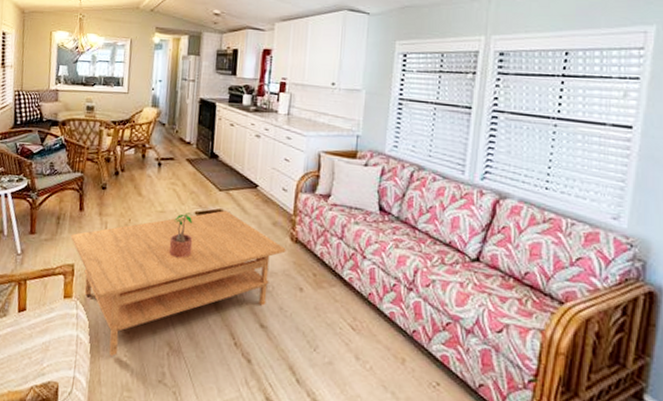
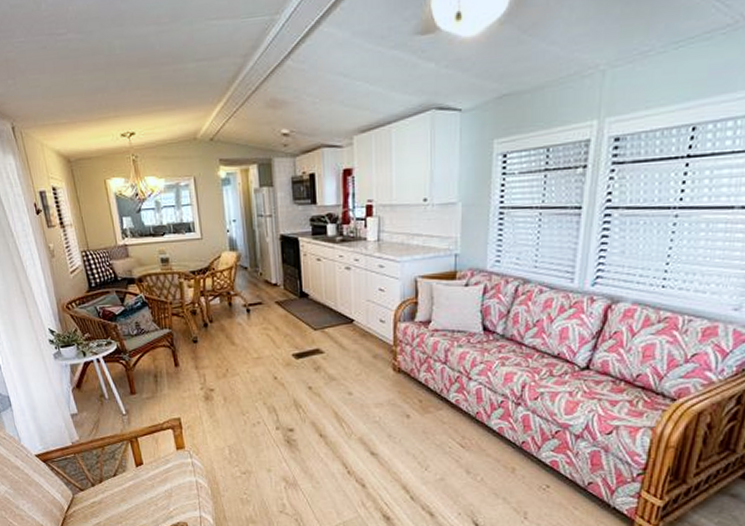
coffee table: present [71,210,286,356] -> none [171,349,390,495]
potted plant: present [169,212,194,259] -> none [270,356,295,400]

